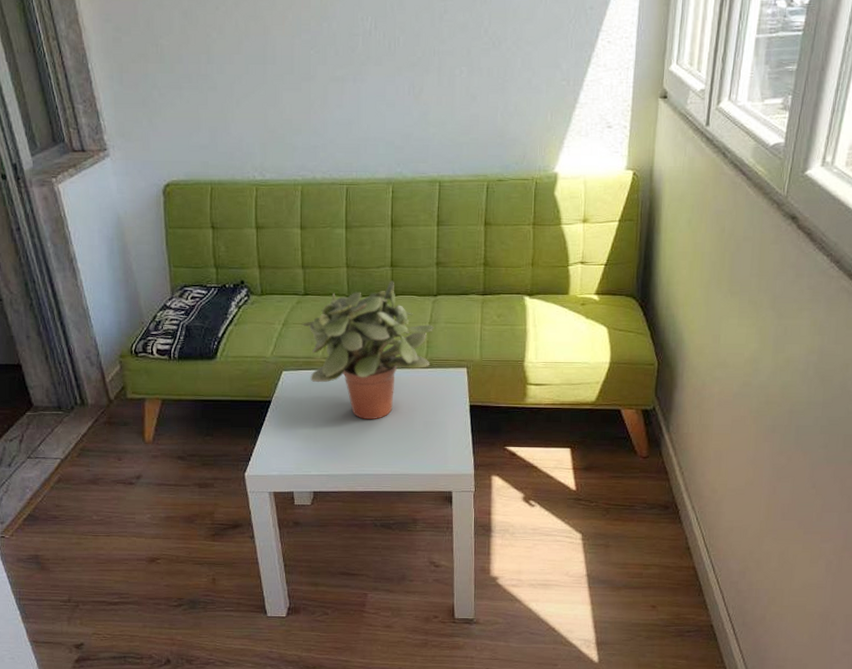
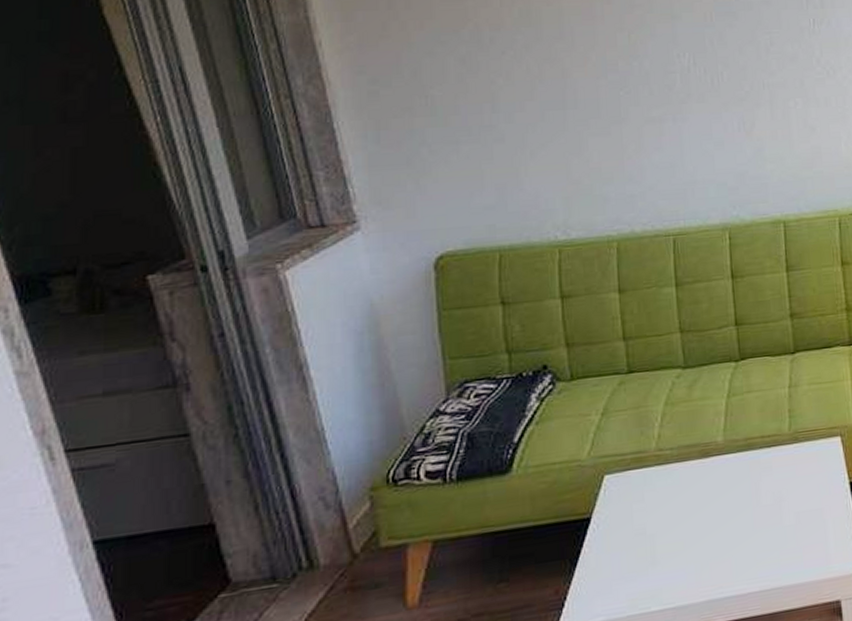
potted plant: present [301,280,435,420] -> none [626,341,796,523]

